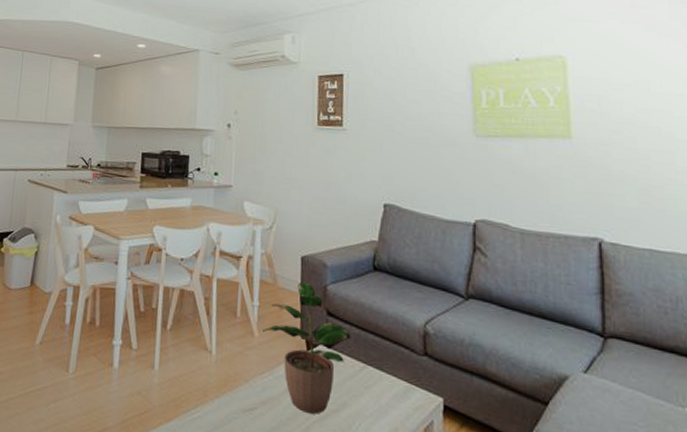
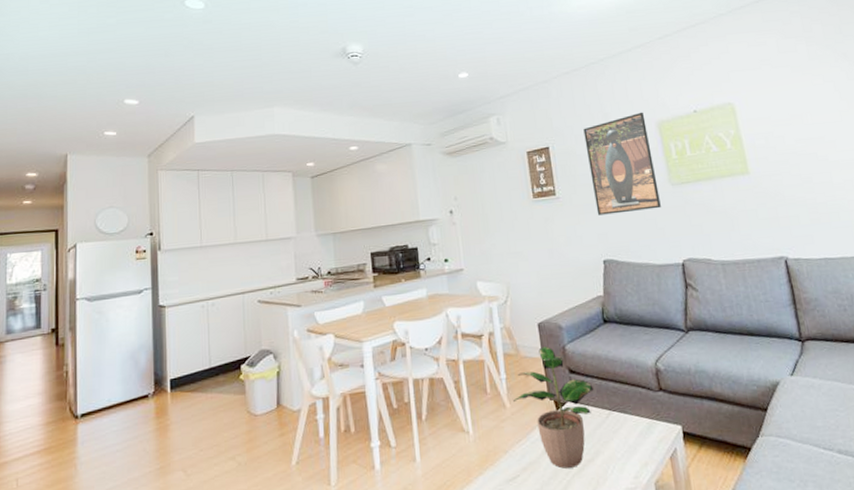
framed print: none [384,51,460,160] -> present [583,112,661,215]

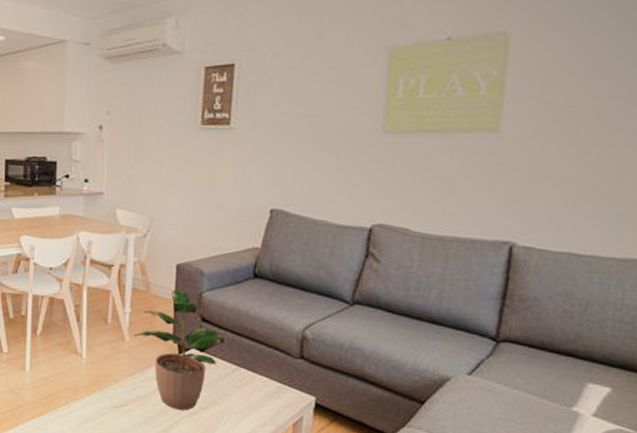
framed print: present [583,112,661,215] -> none [276,31,374,159]

